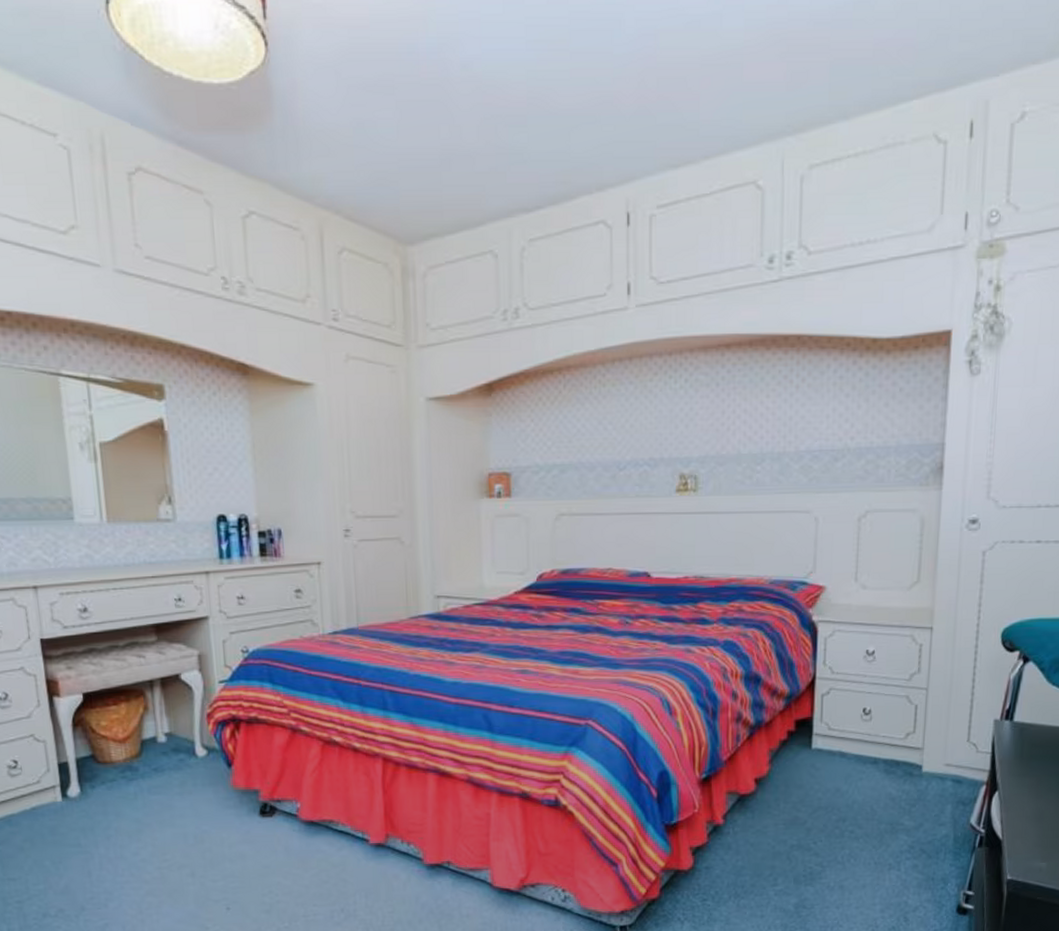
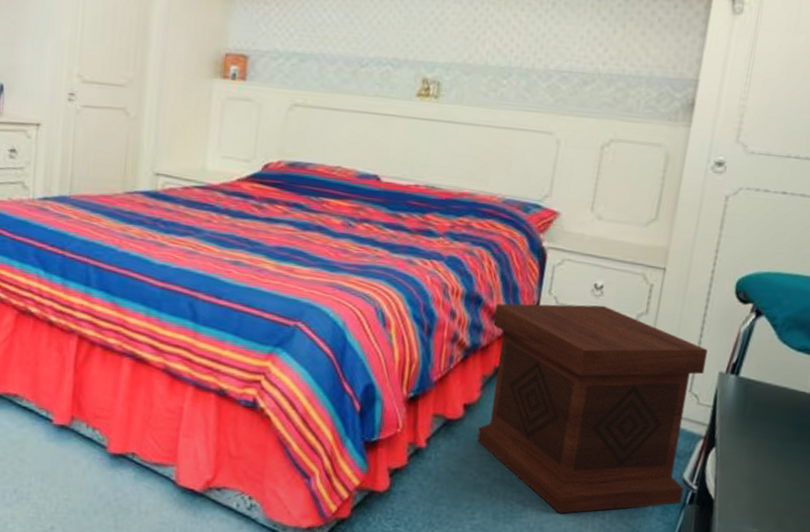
side table: none [771,670,981,871] -> present [477,303,708,514]

